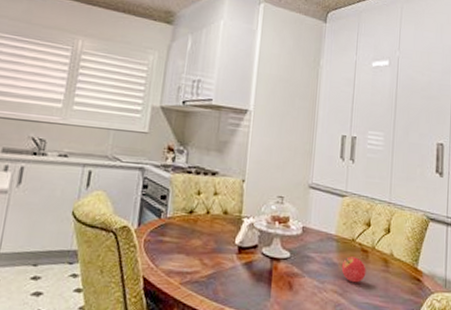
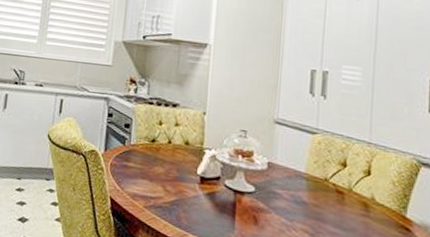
fruit: present [341,256,366,283] -> none [312,197,342,225]

